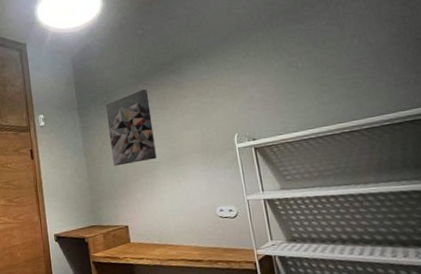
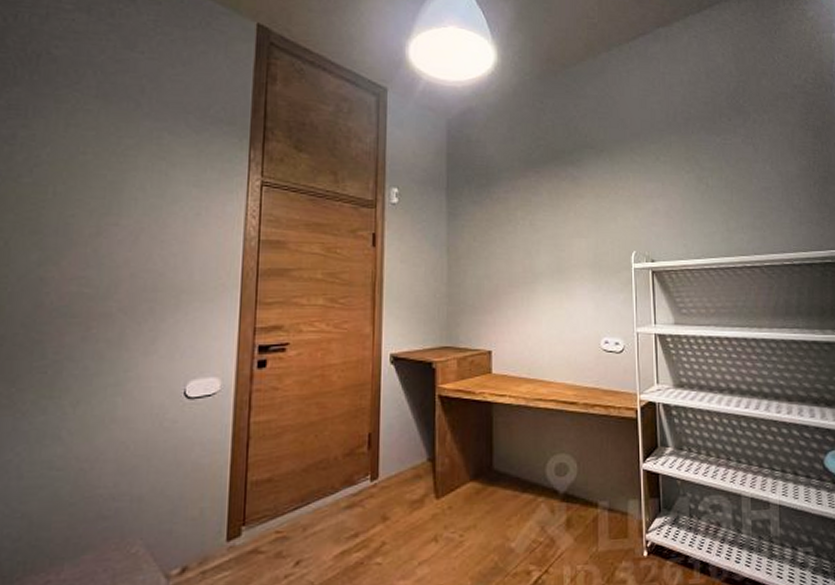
wall art: present [105,89,157,166] -> none [482,178,539,271]

